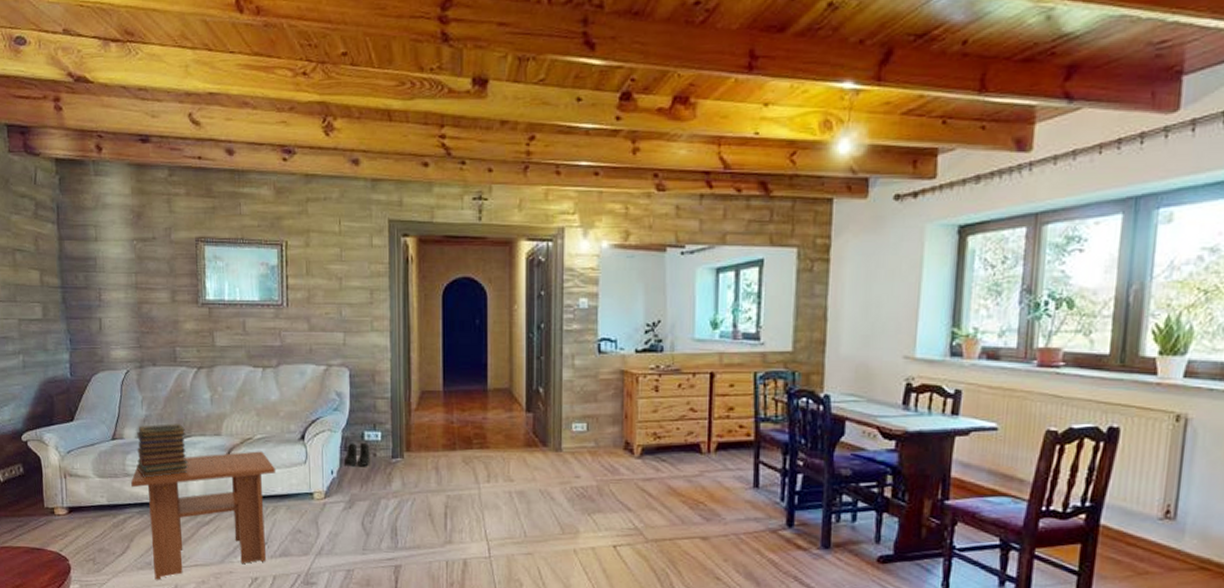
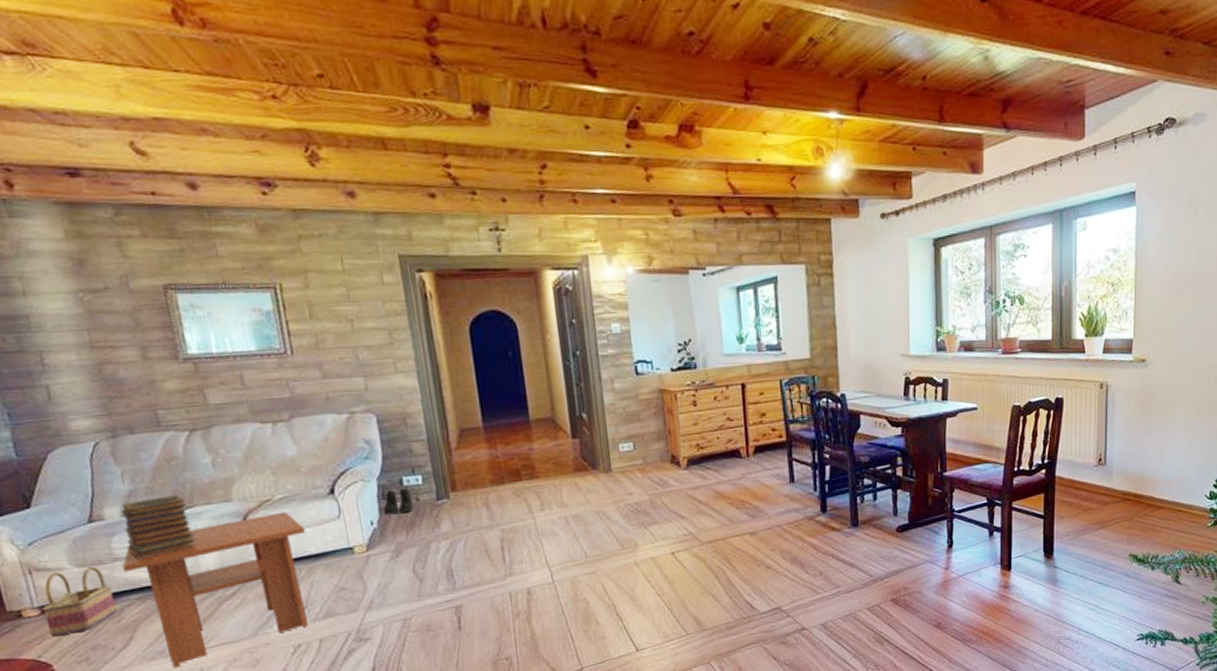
basket: none [68,478,122,536] -> present [41,566,118,637]

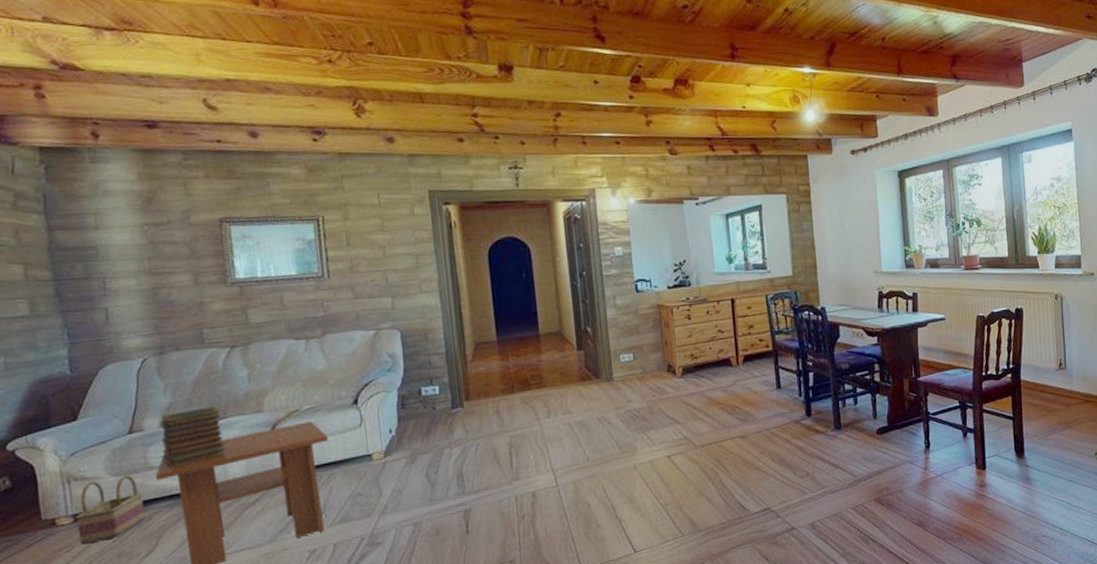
boots: present [383,487,414,515] -> none [401,397,430,424]

